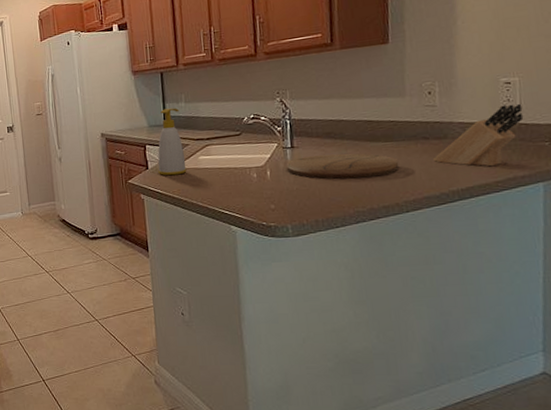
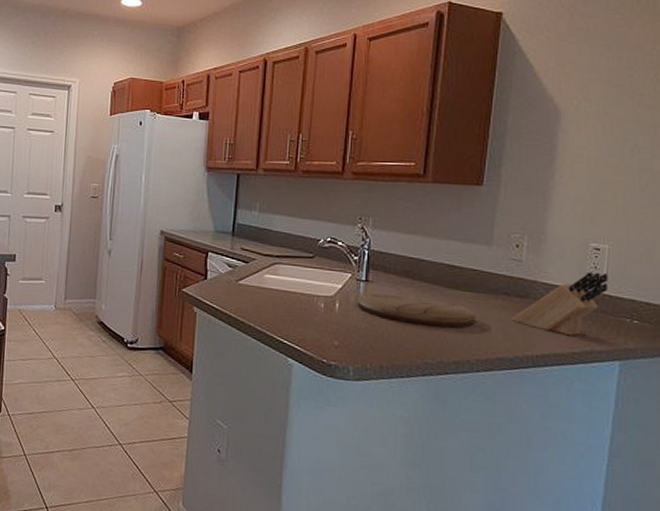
soap bottle: present [157,107,187,176] -> none [217,215,251,292]

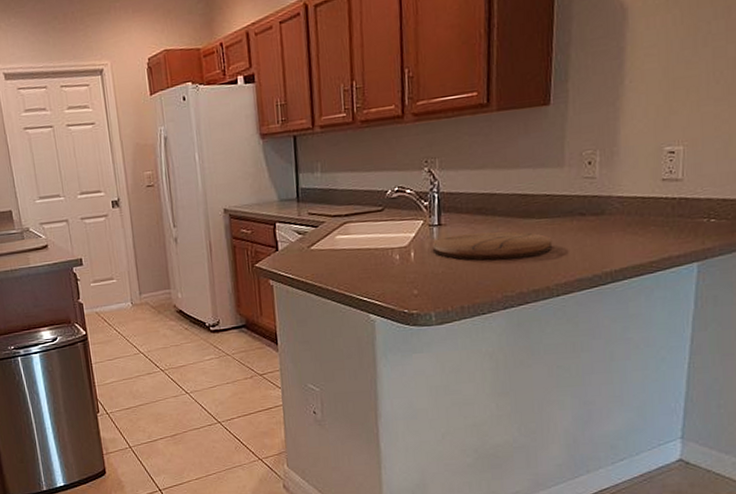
knife block: present [512,272,609,336] -> none [589,175,685,246]

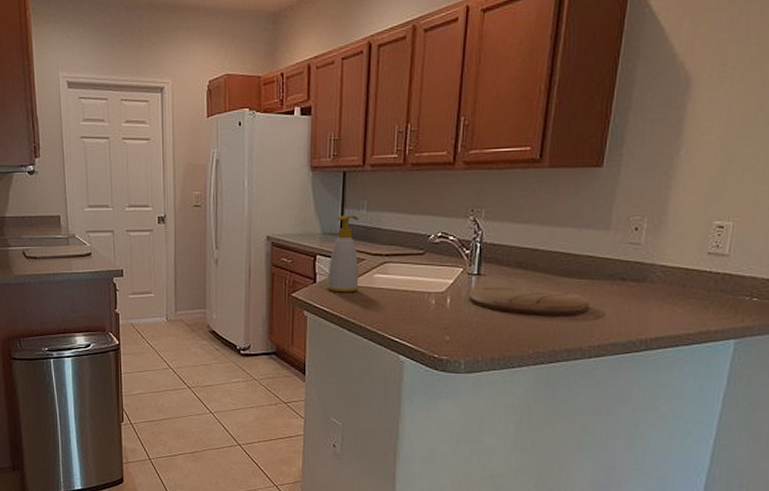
soap bottle: none [289,178,322,259] -> present [327,215,359,293]

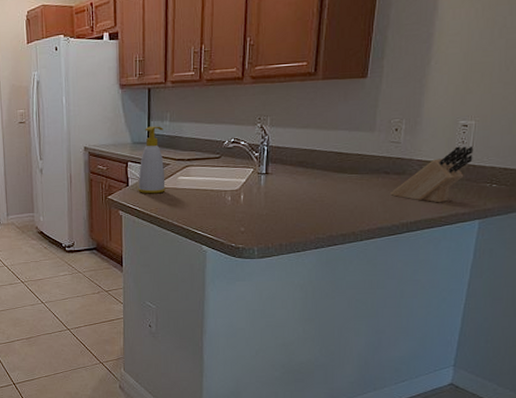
cutting board: present [470,287,590,316] -> none [260,182,360,207]
knife block: none [627,251,731,317] -> present [391,146,474,203]

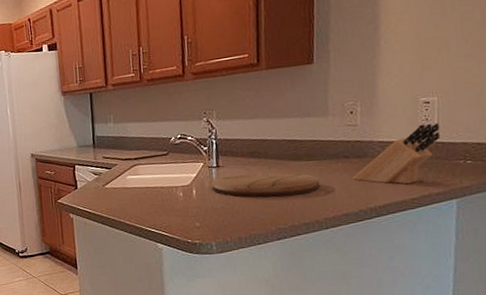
soap bottle: present [138,126,166,194] -> none [86,128,115,196]
cutting board: none [260,182,360,207] -> present [212,172,321,197]

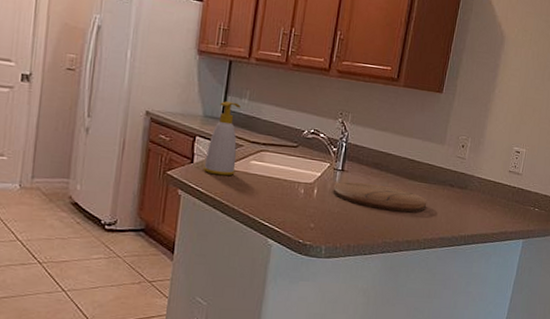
soap bottle: none [86,128,115,196] -> present [203,101,241,176]
knife block: present [353,122,441,185] -> none [453,170,523,220]

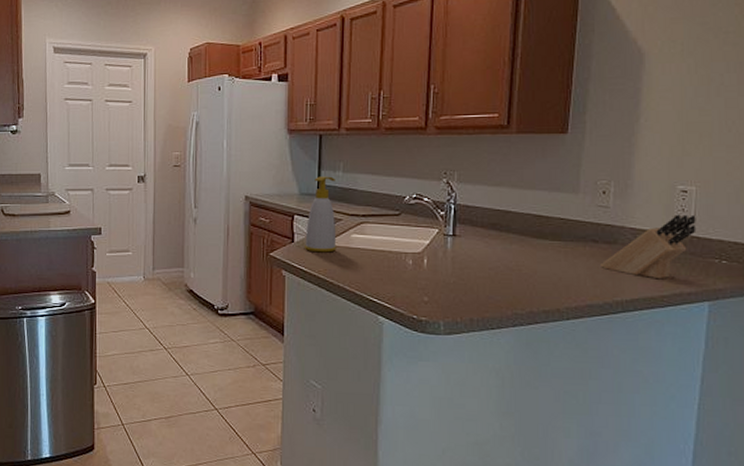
cutting board: present [334,181,427,213] -> none [447,247,565,277]
knife block: none [453,170,523,220] -> present [601,214,697,279]

